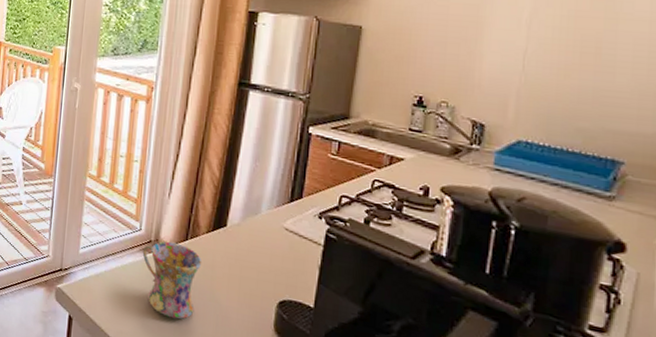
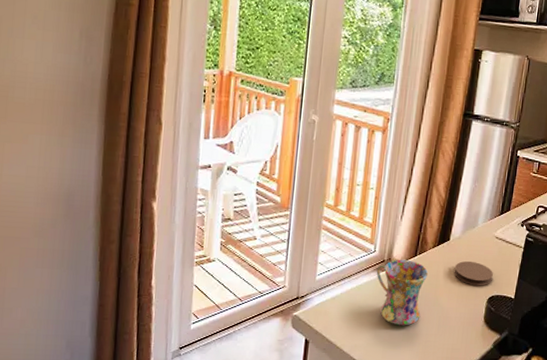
coaster: none [233,252,284,287] -> present [454,261,493,286]

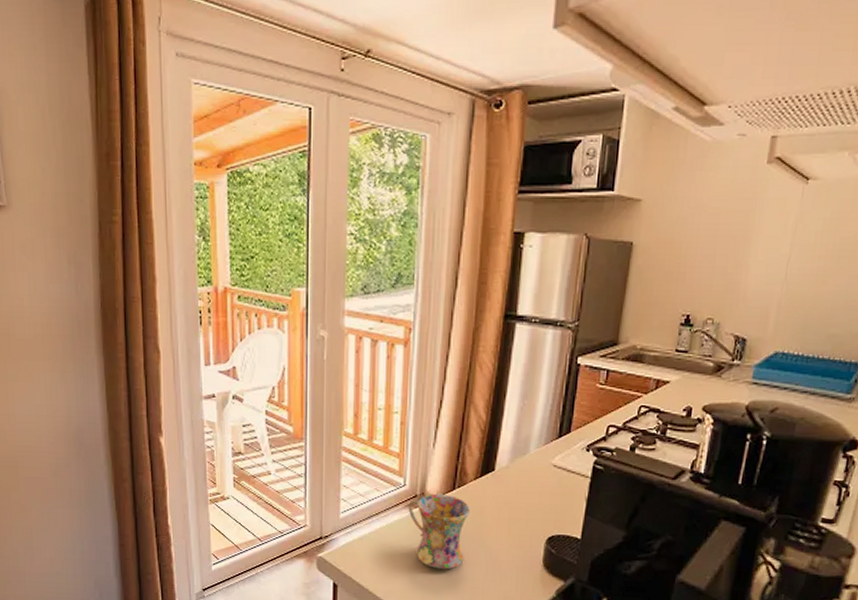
coaster: present [454,261,493,286] -> none [502,495,552,524]

